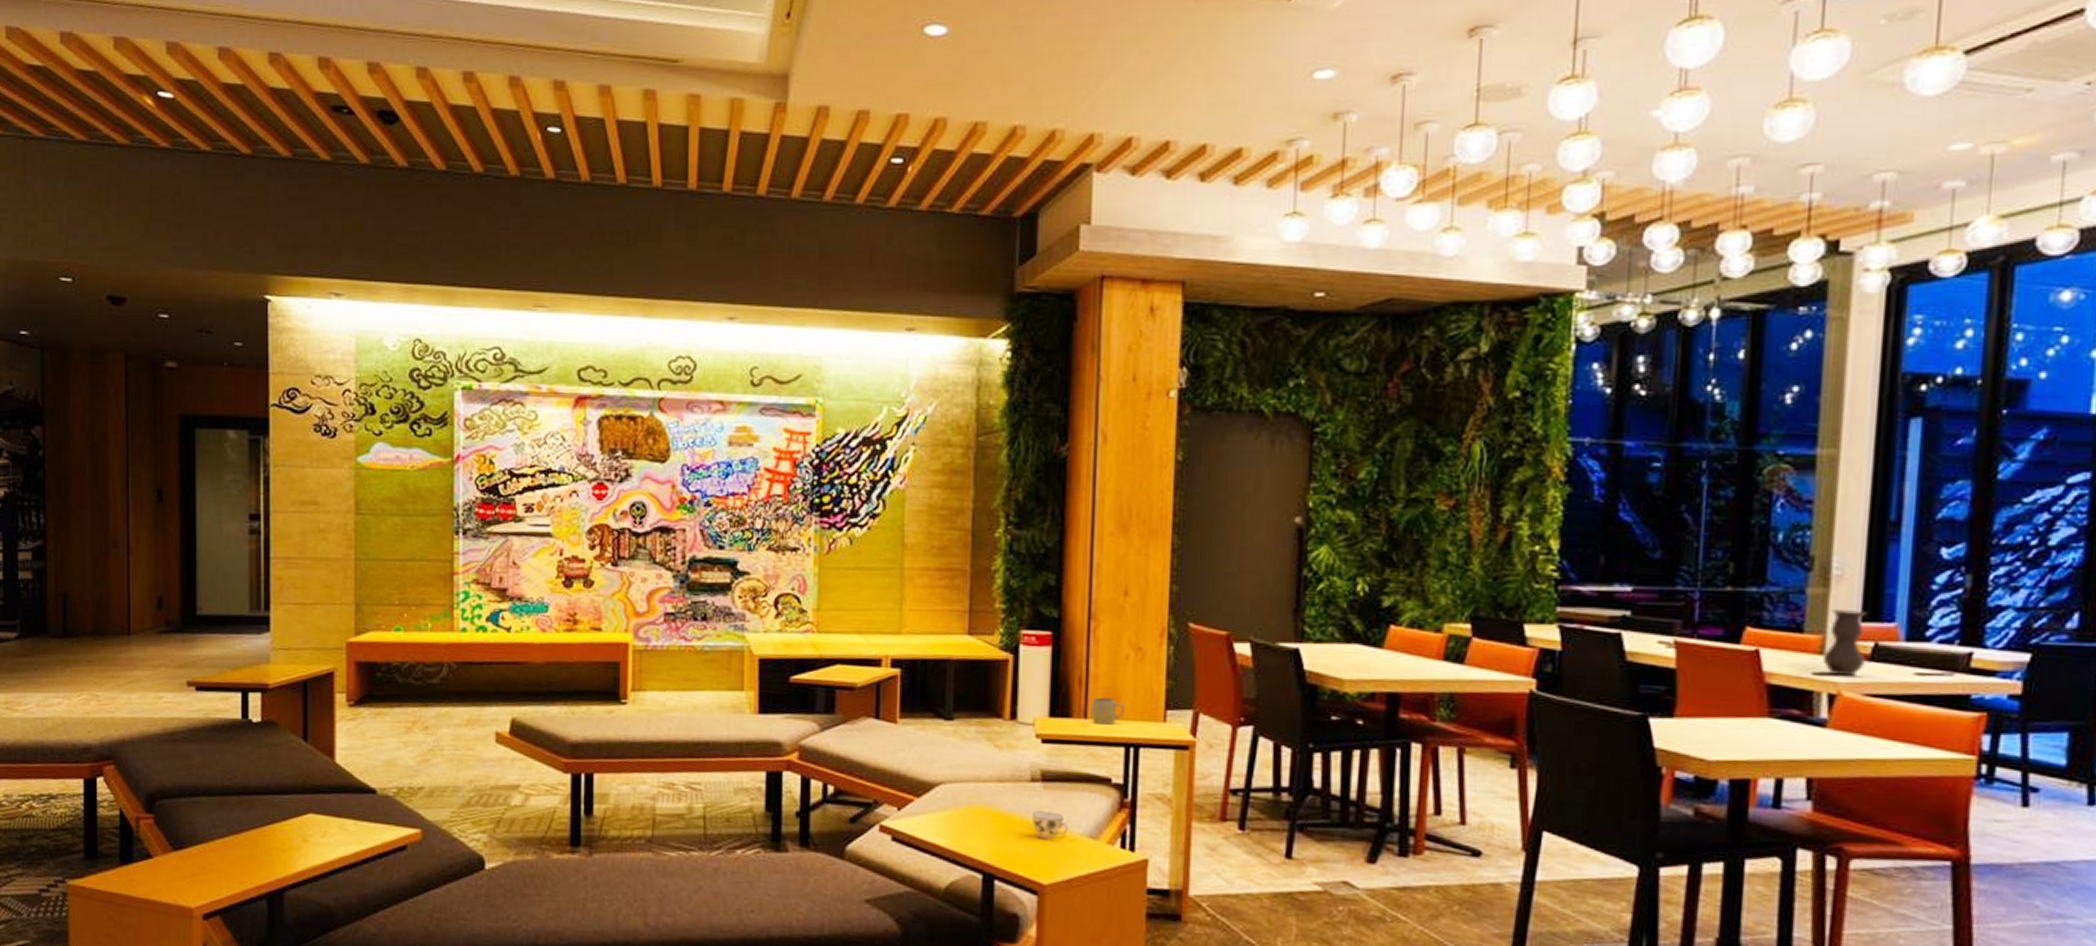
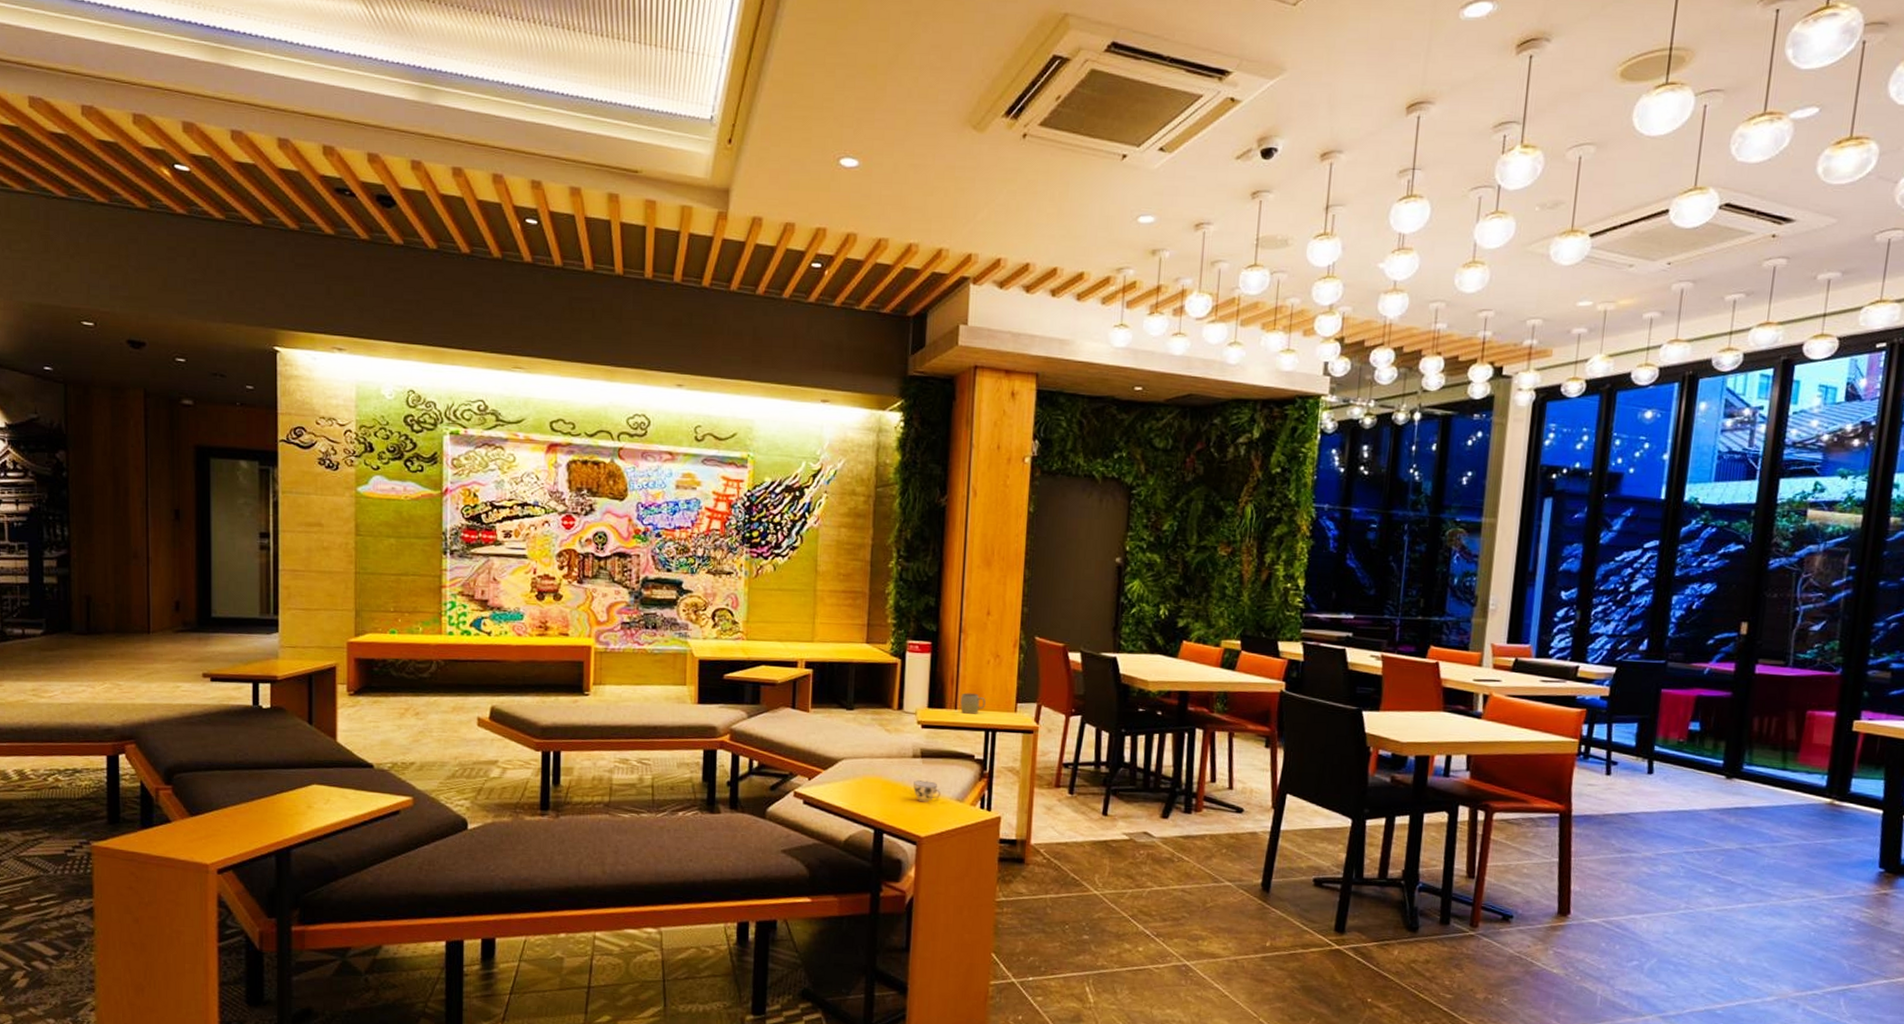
vase: present [1822,609,1867,676] -> none [1480,634,1511,682]

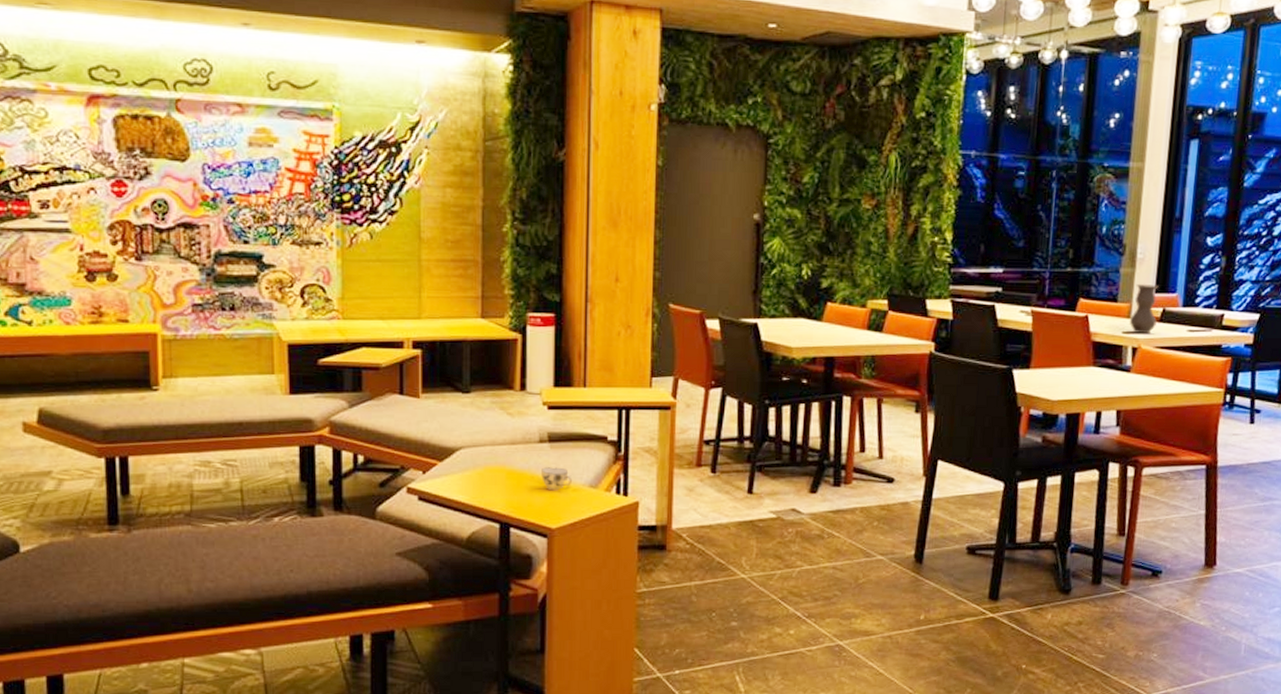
mug: present [960,693,986,715] -> none [590,368,617,393]
vase: none [1480,634,1511,682] -> present [1129,284,1159,333]

